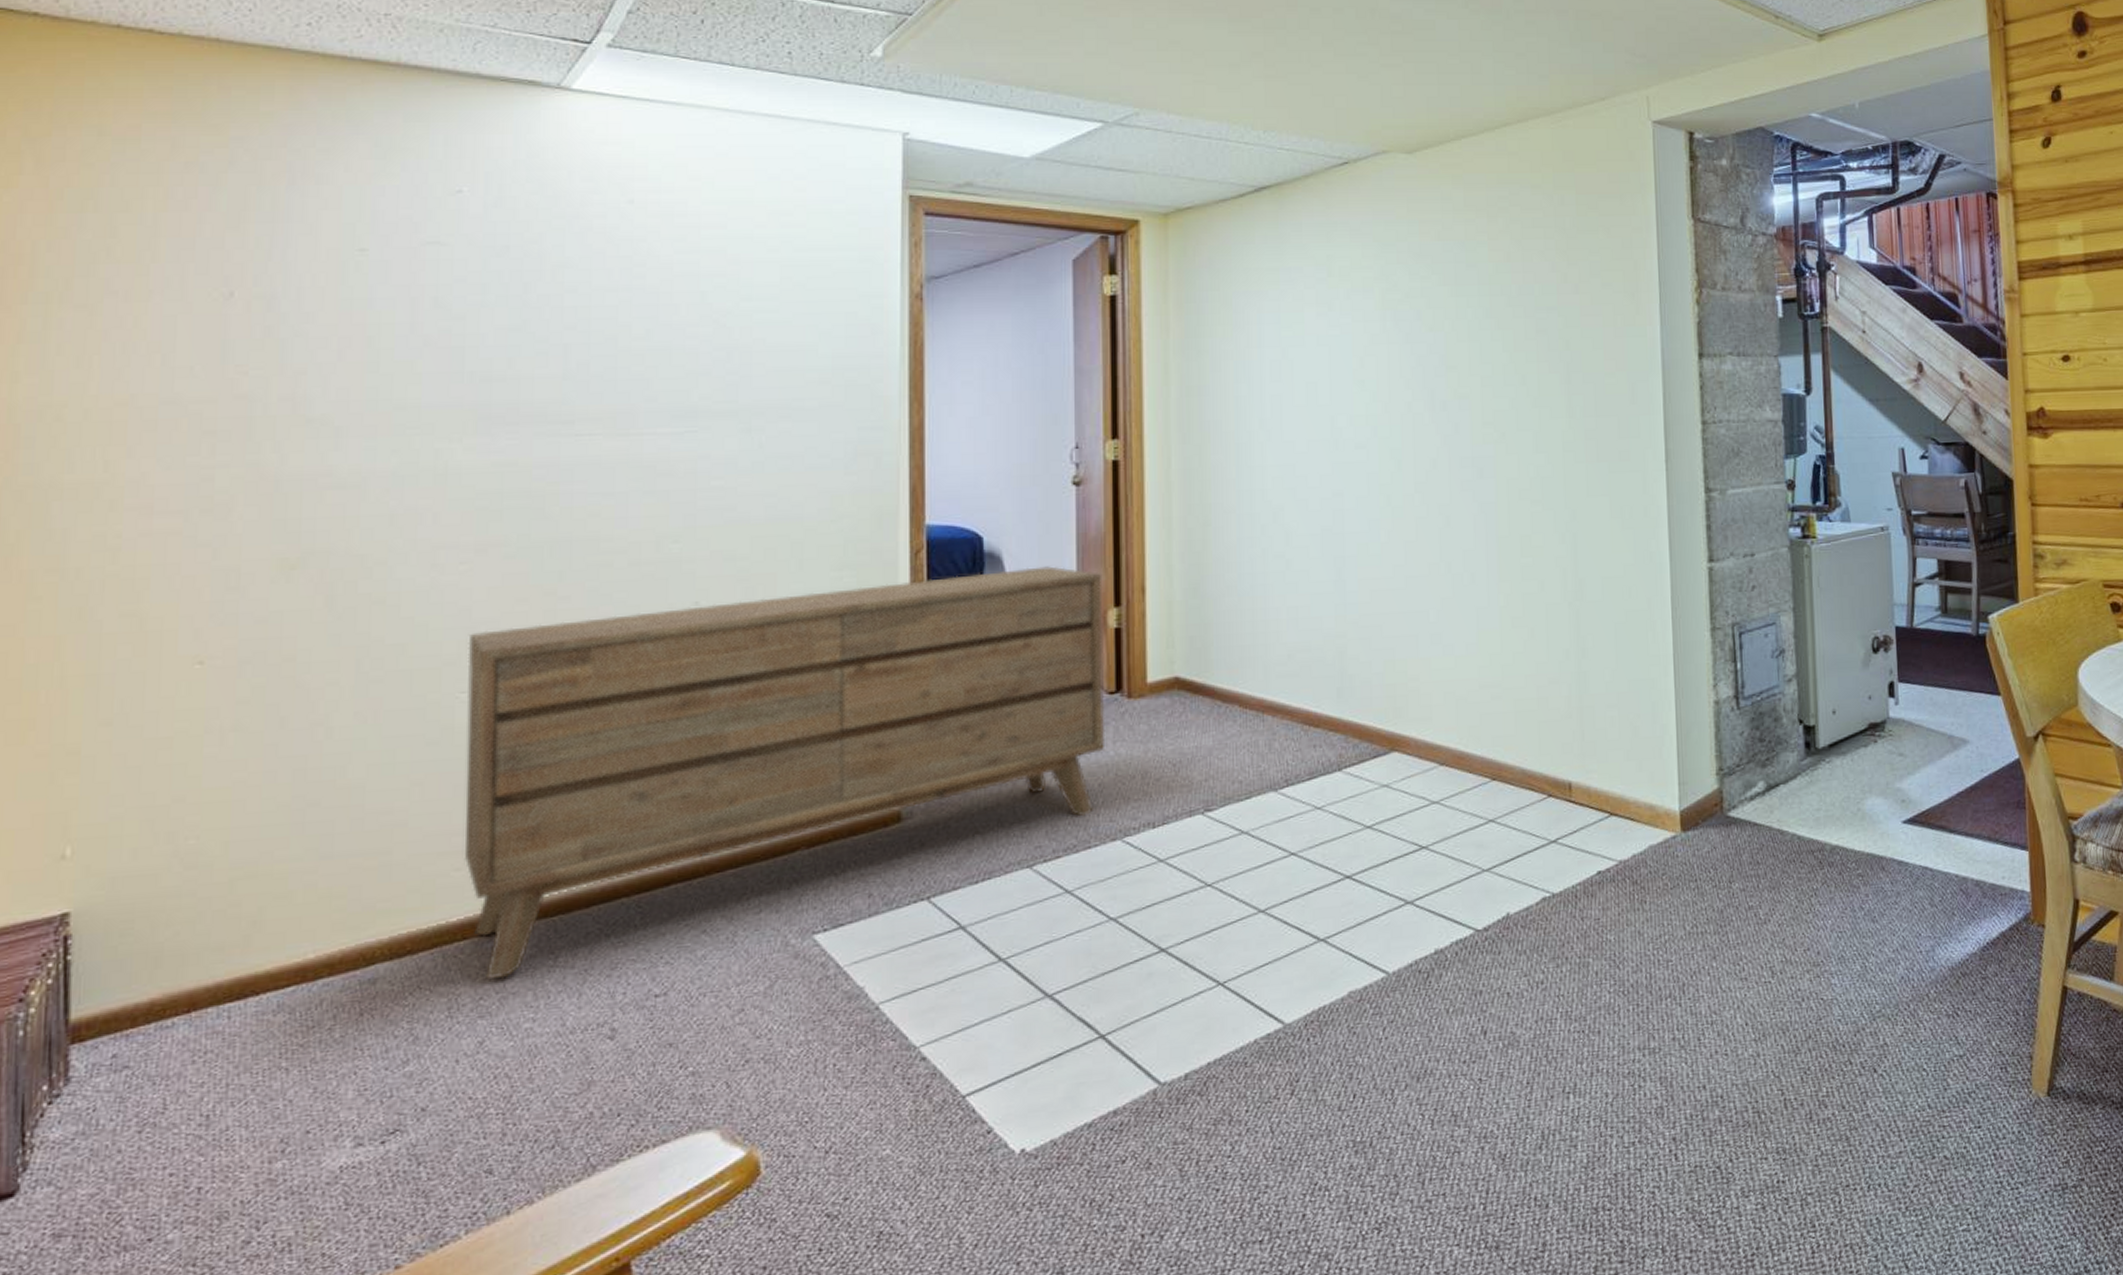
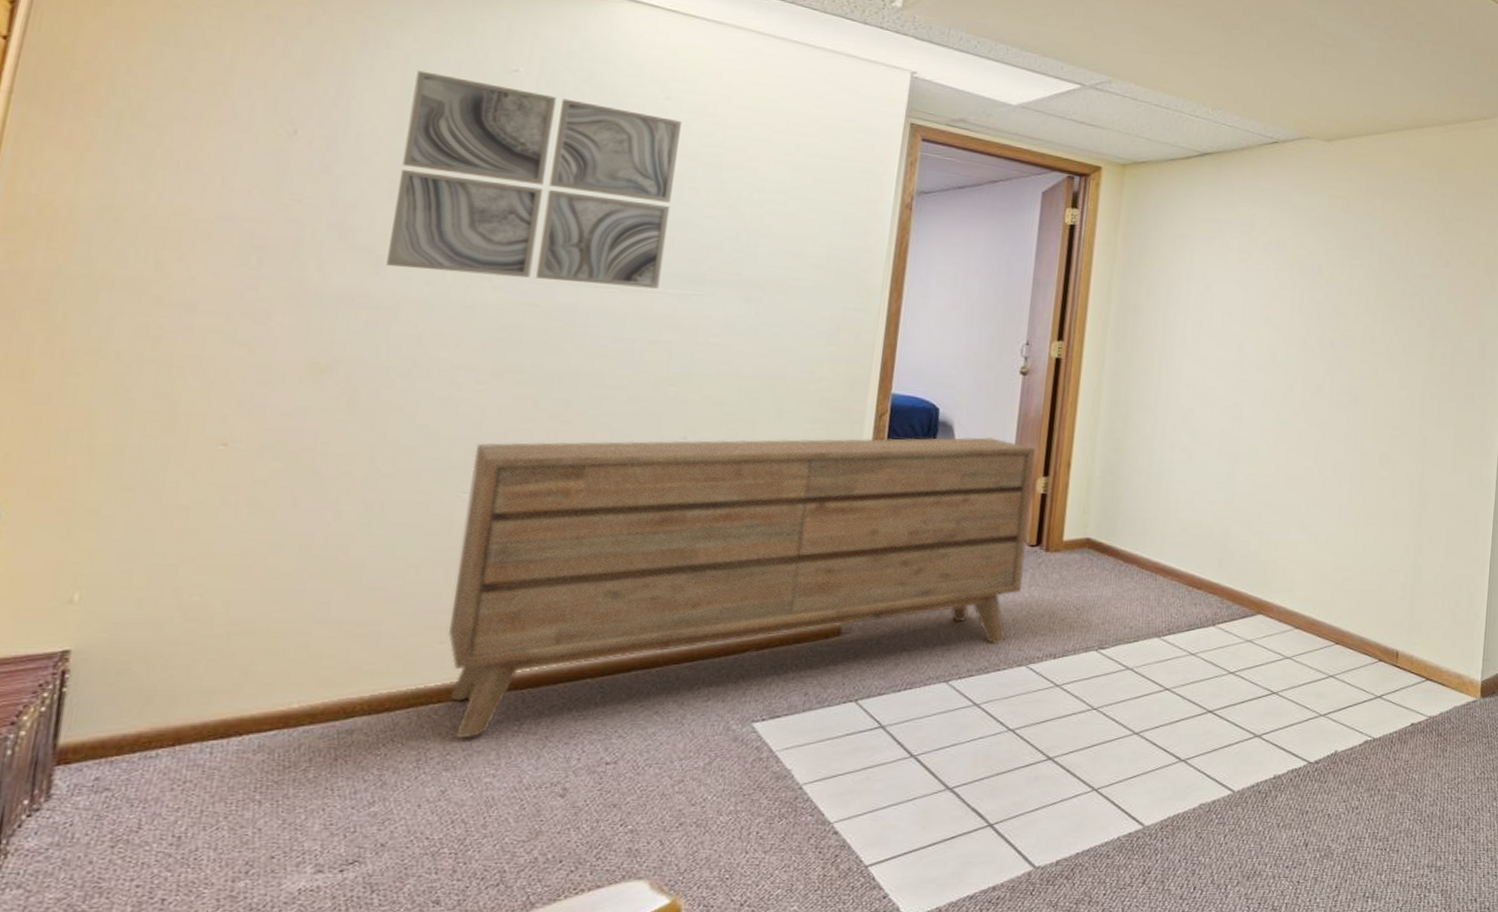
wall art: none [347,205,649,437] -> present [386,70,682,289]

